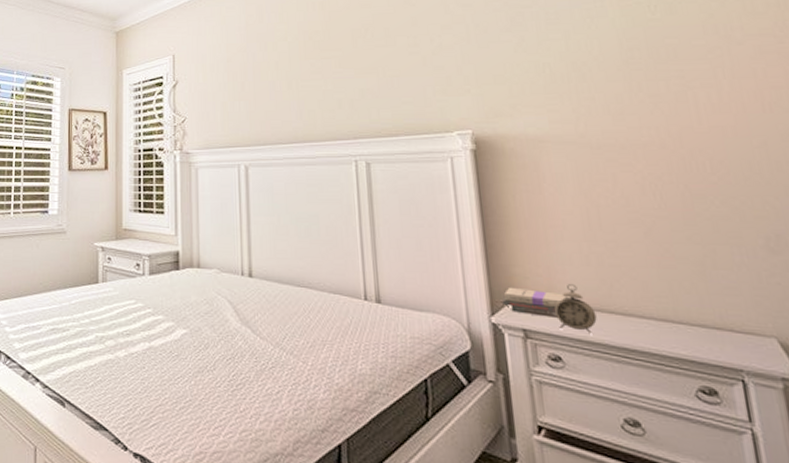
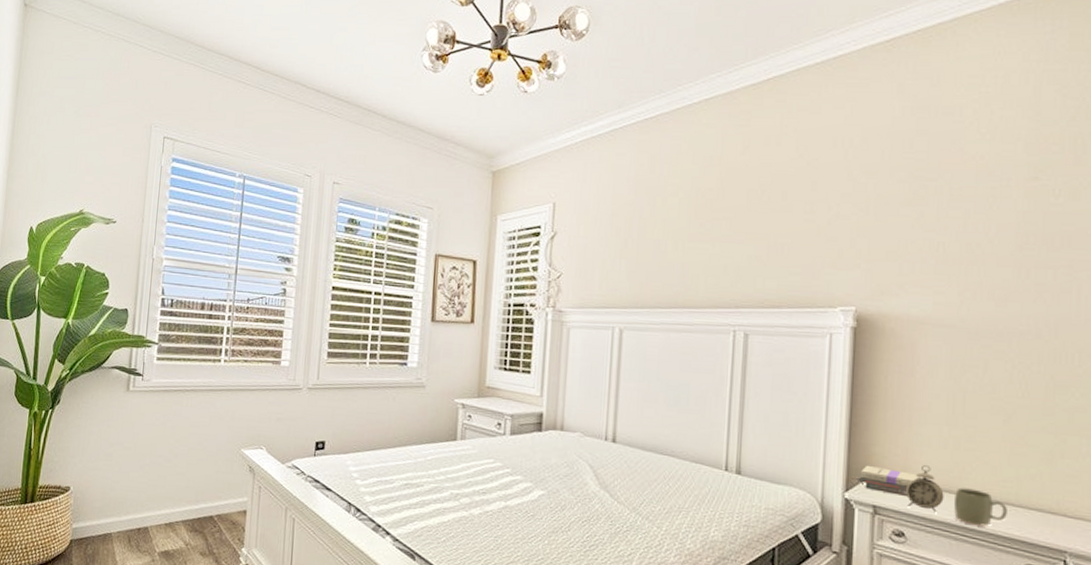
mug: none [607,306,669,347] -> present [953,487,1007,527]

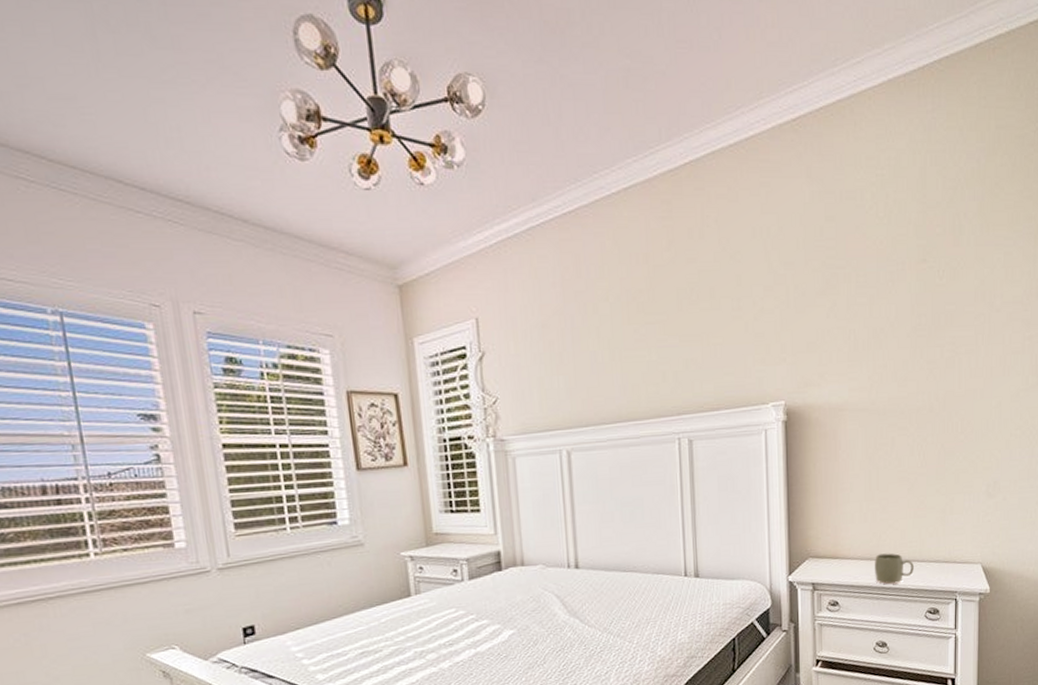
books: present [858,465,923,497] -> none [798,548,849,571]
alarm clock: present [905,465,944,513] -> none [836,539,867,580]

